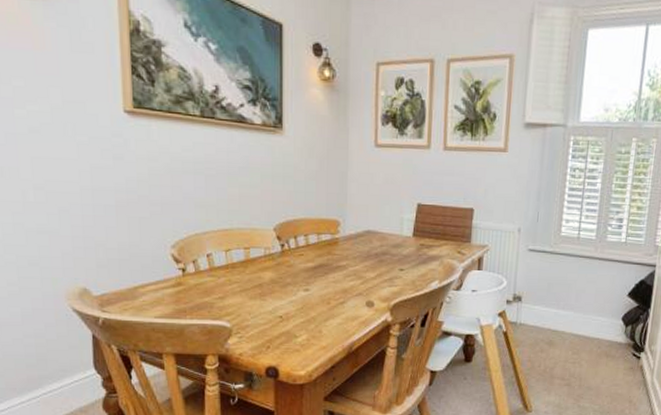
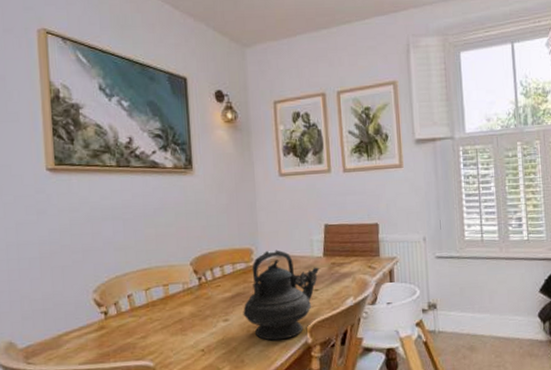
teapot: none [324,224,408,315] -> present [243,250,320,341]

